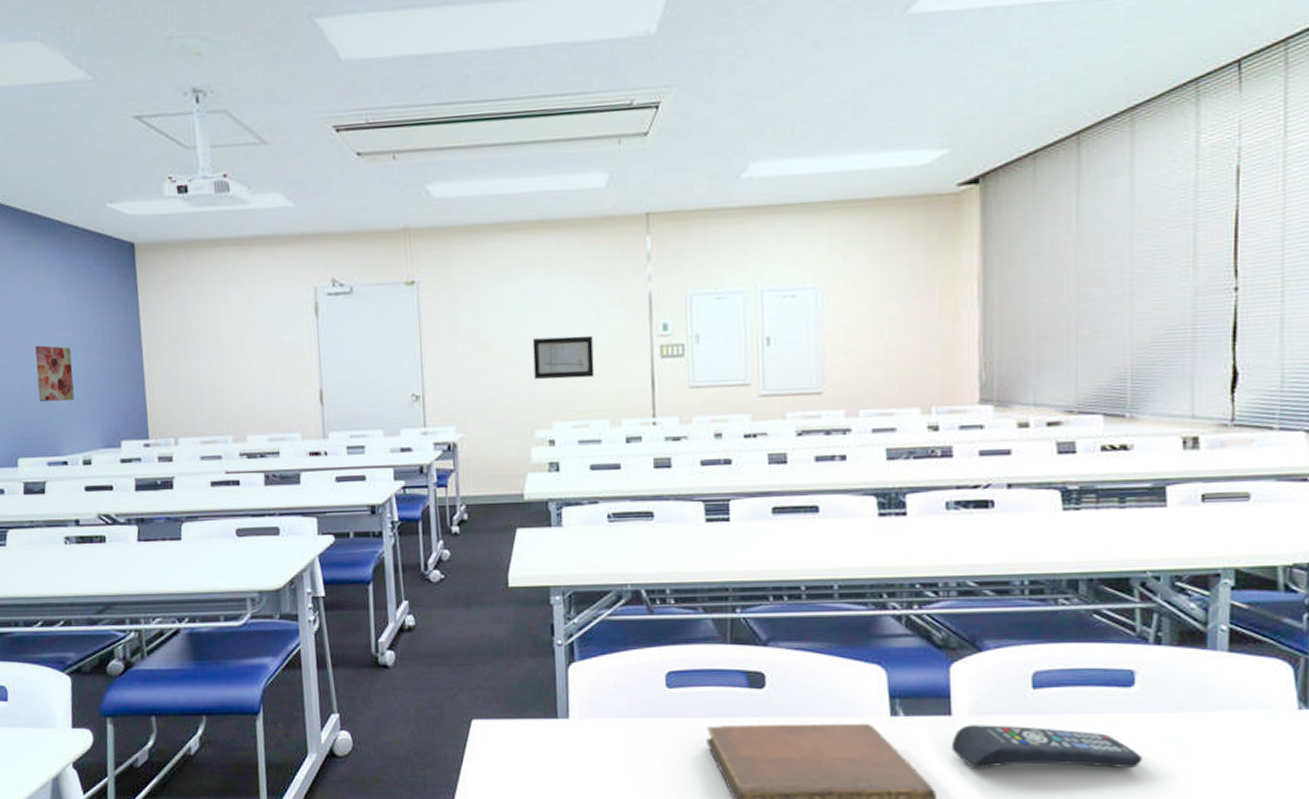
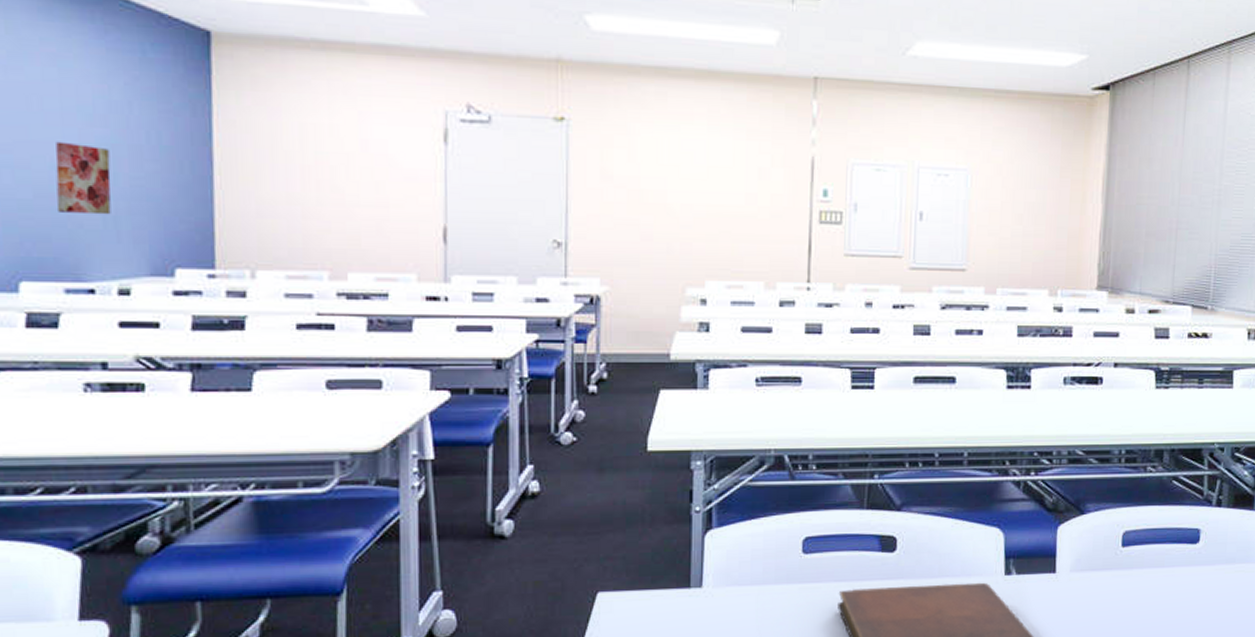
wall art: present [532,335,595,380] -> none [689,192,753,237]
remote control: present [951,725,1142,769] -> none [1053,580,1201,621]

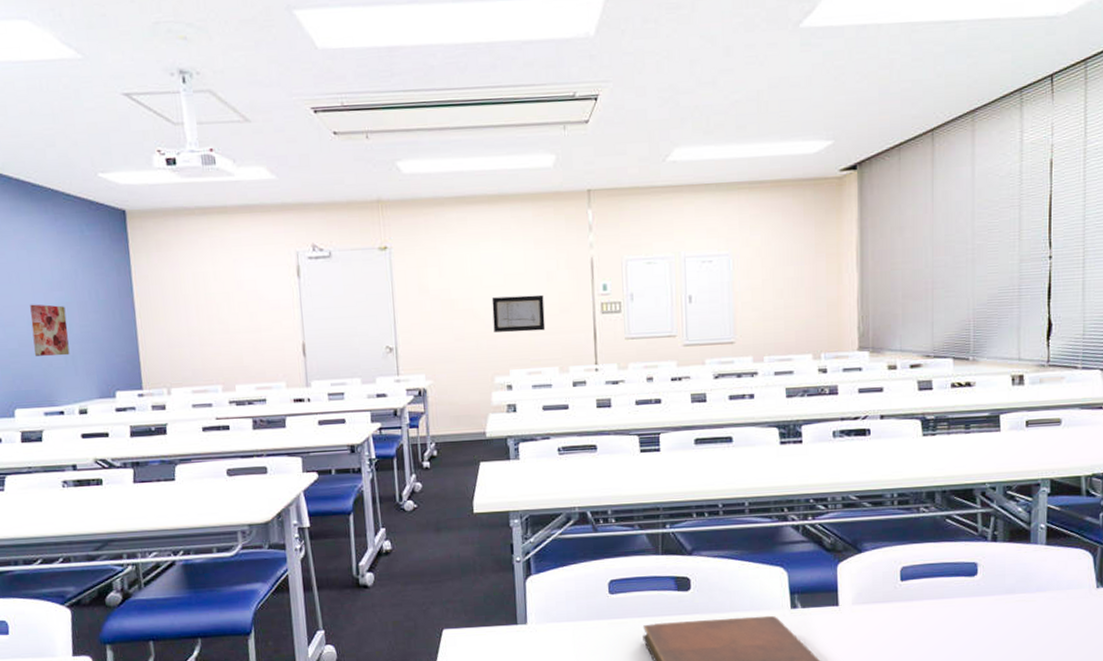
wall art: none [689,192,753,237] -> present [491,294,546,333]

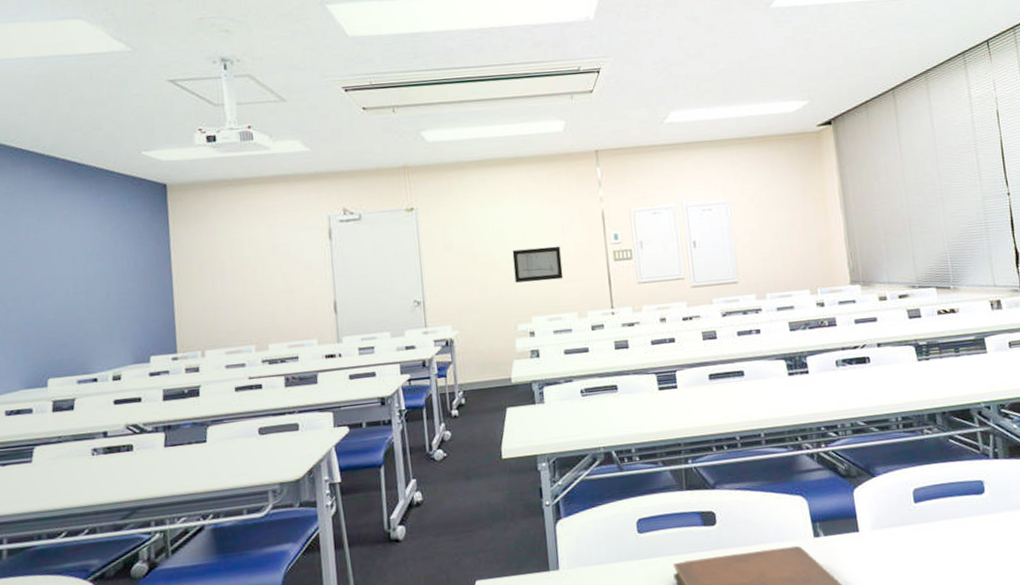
wall art: present [30,304,70,356] -> none [69,275,106,326]

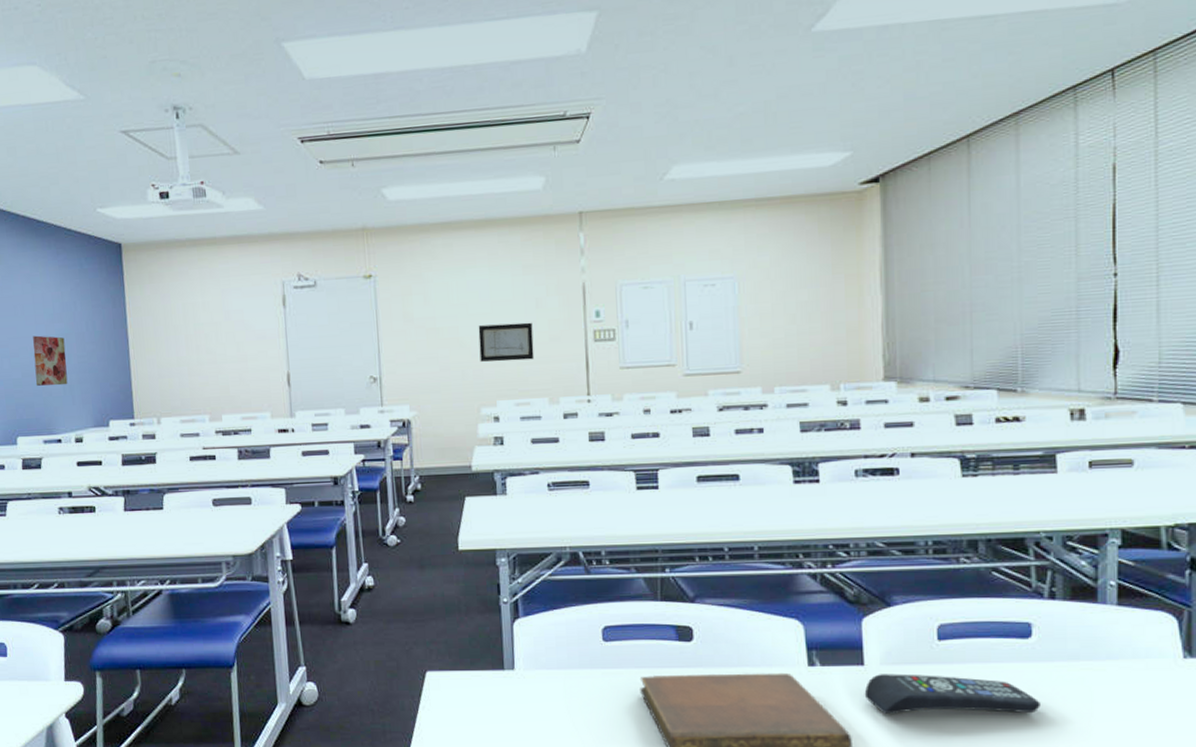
wall art: none [69,275,106,326] -> present [33,335,68,386]
remote control: none [861,533,998,575] -> present [864,674,1040,715]

